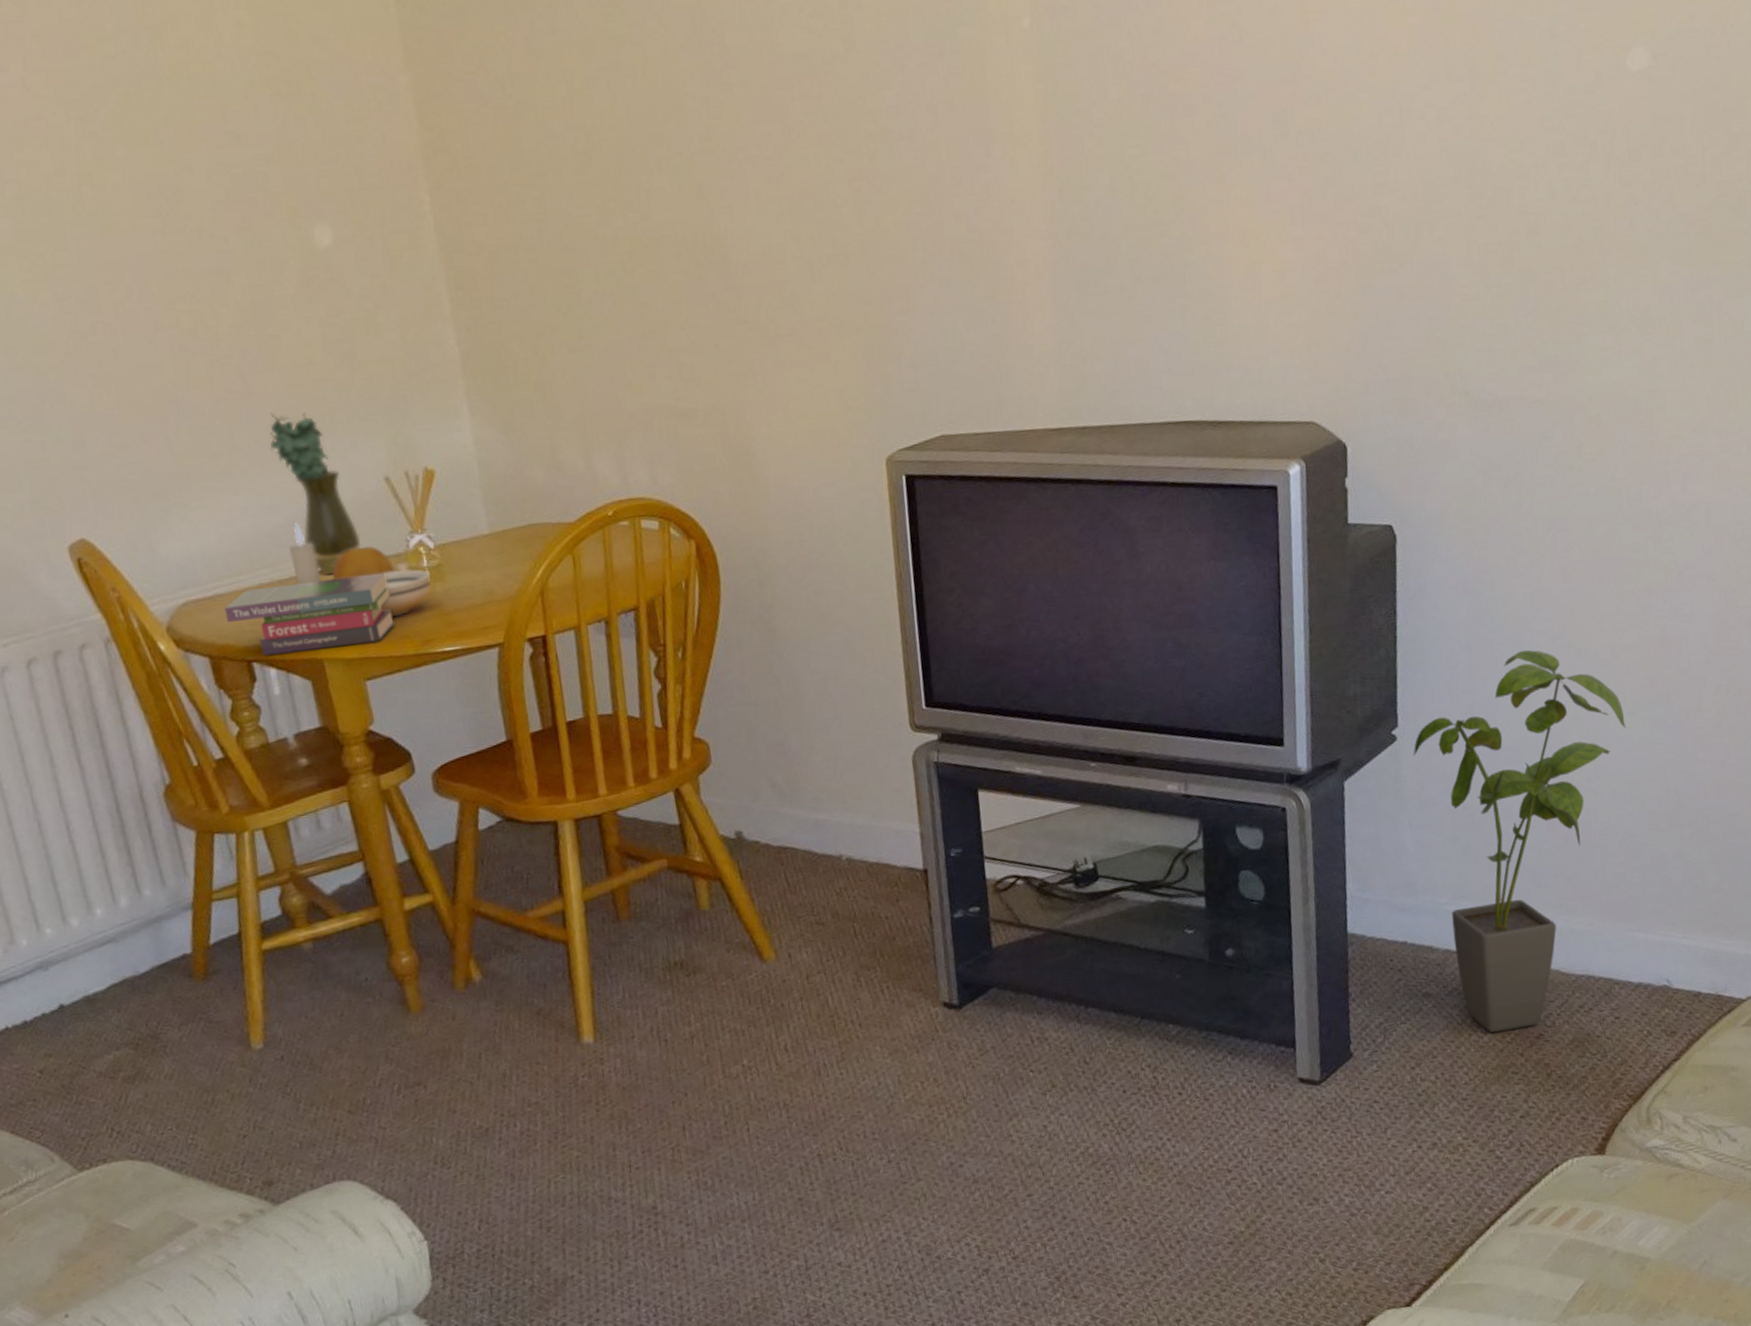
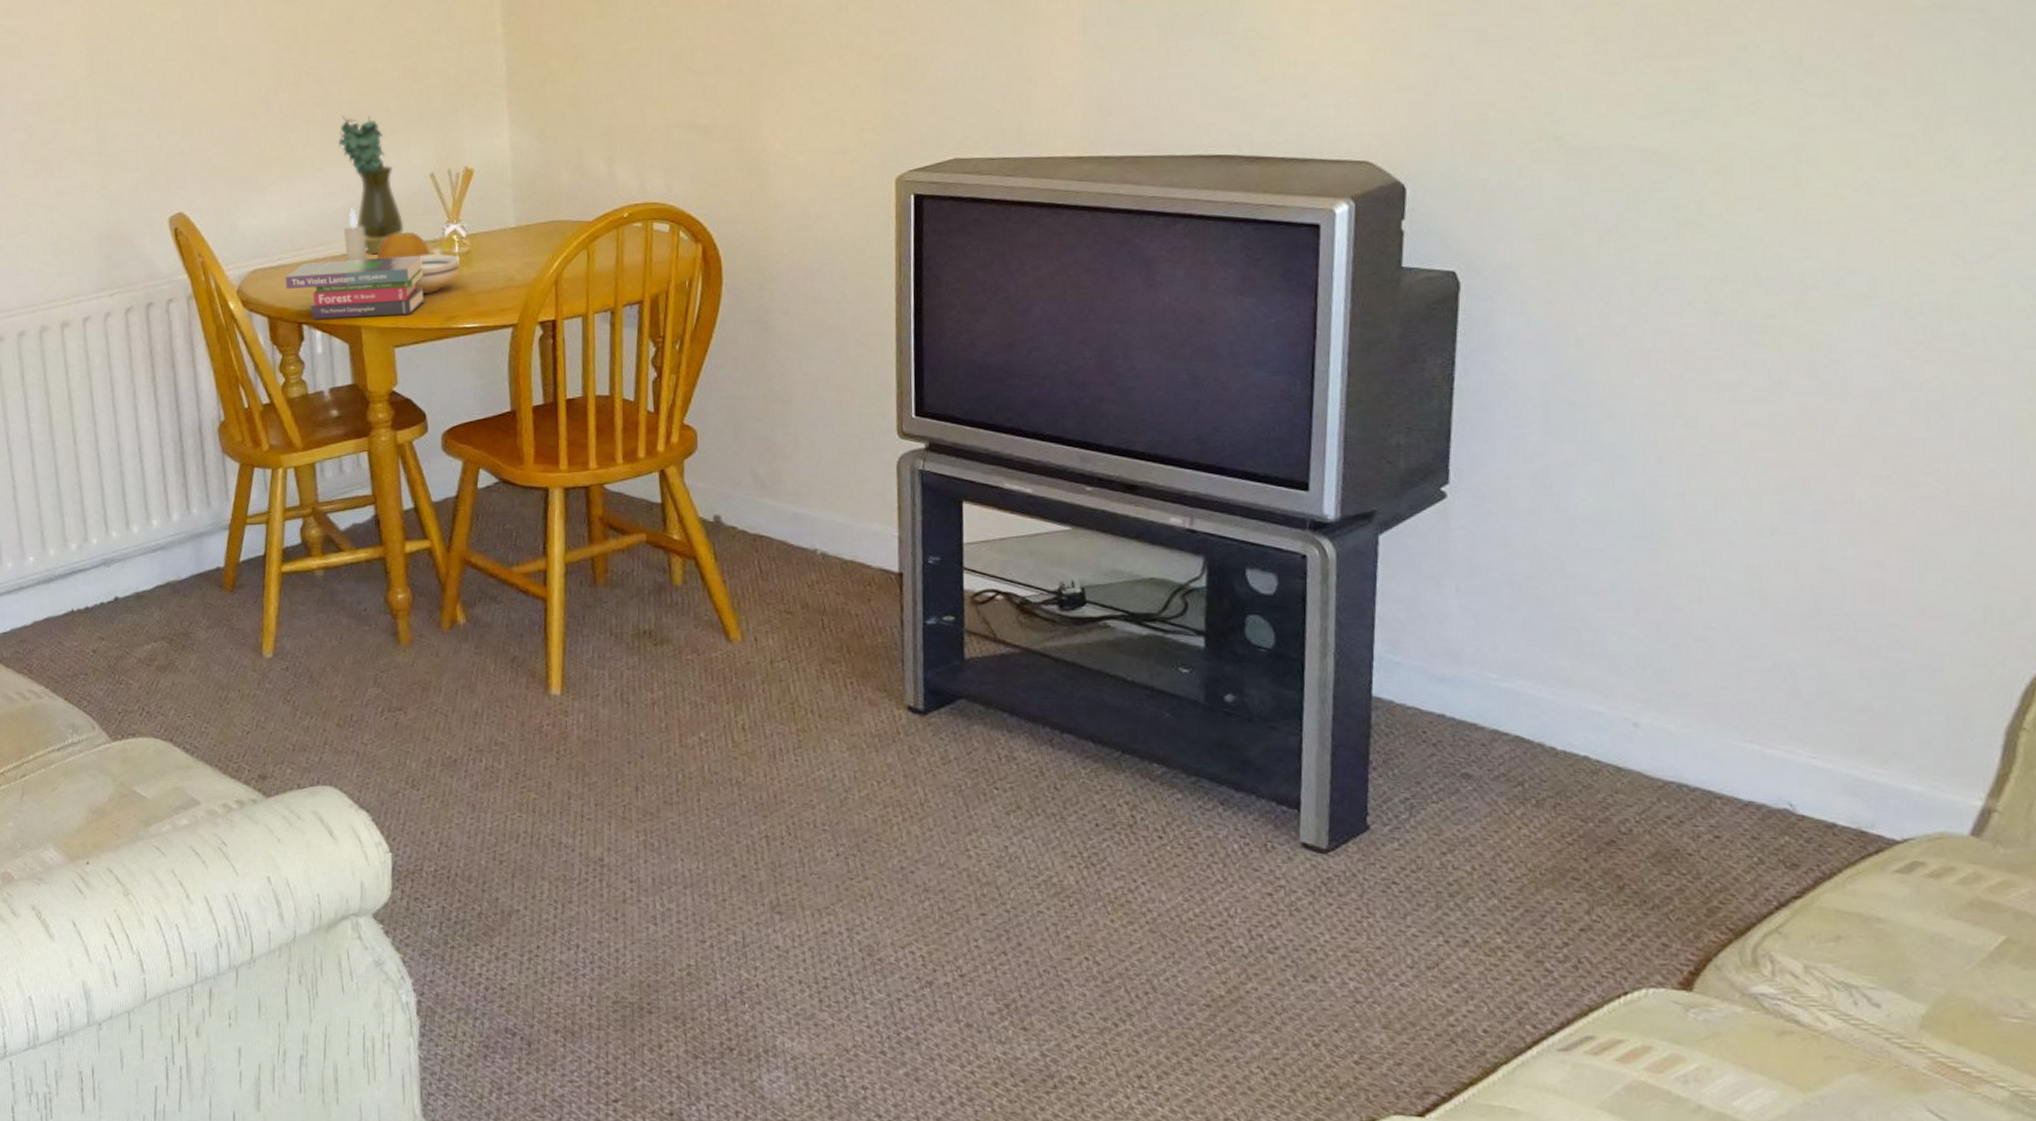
house plant: present [1413,649,1627,1033] -> none [1466,415,1747,831]

